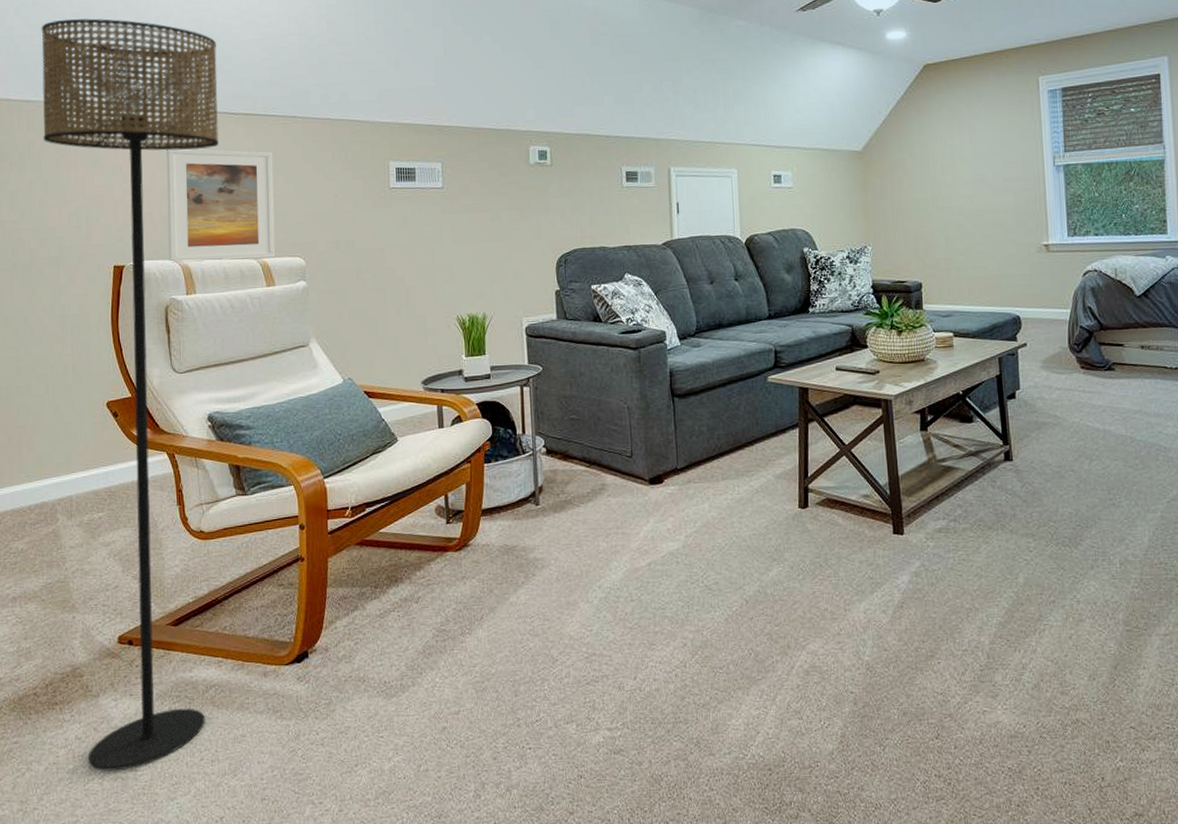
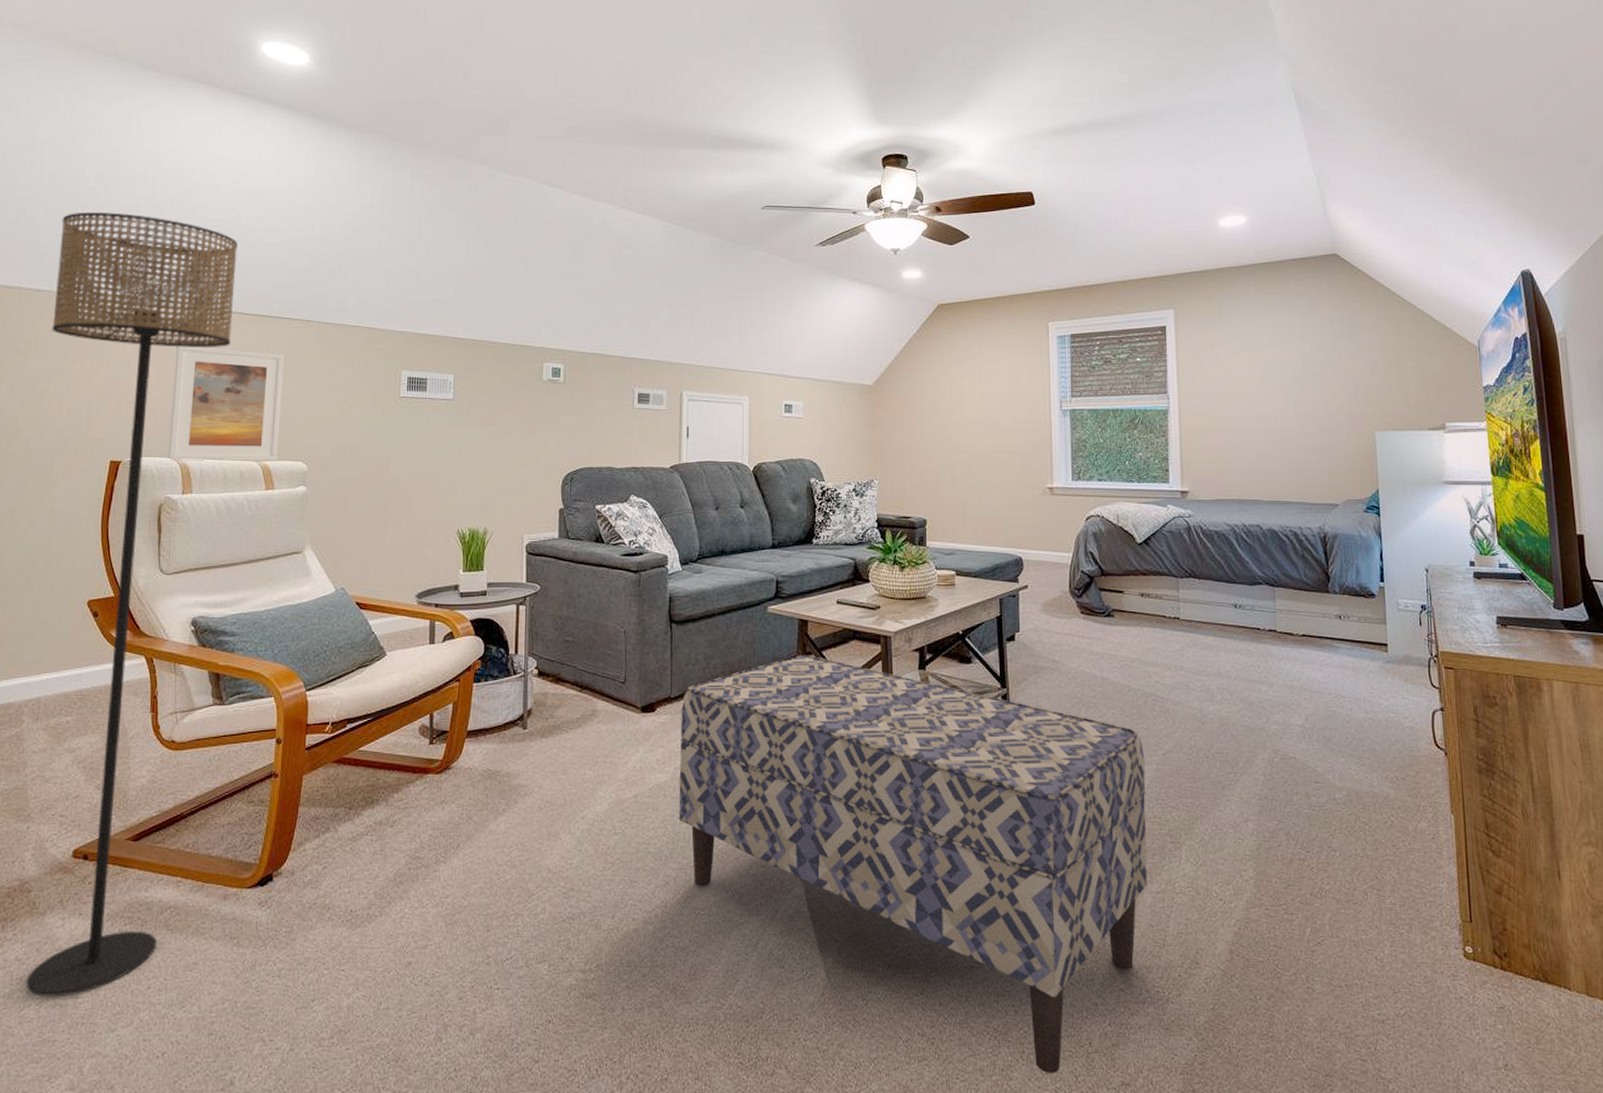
bench: none [688,422,1155,807] -> present [678,655,1148,1073]

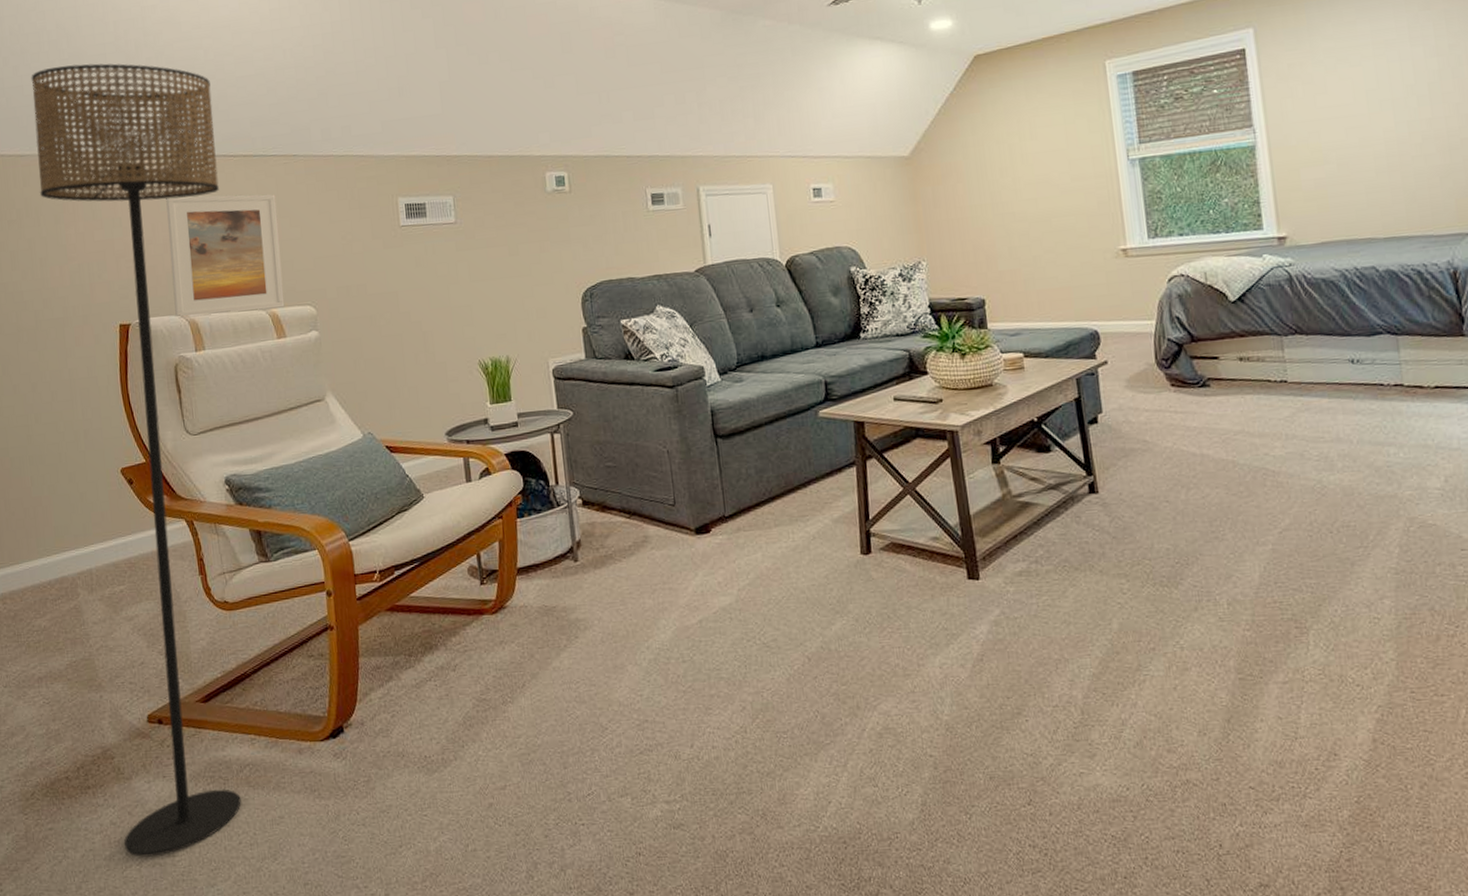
bench: present [678,655,1148,1073] -> none [737,459,1272,878]

